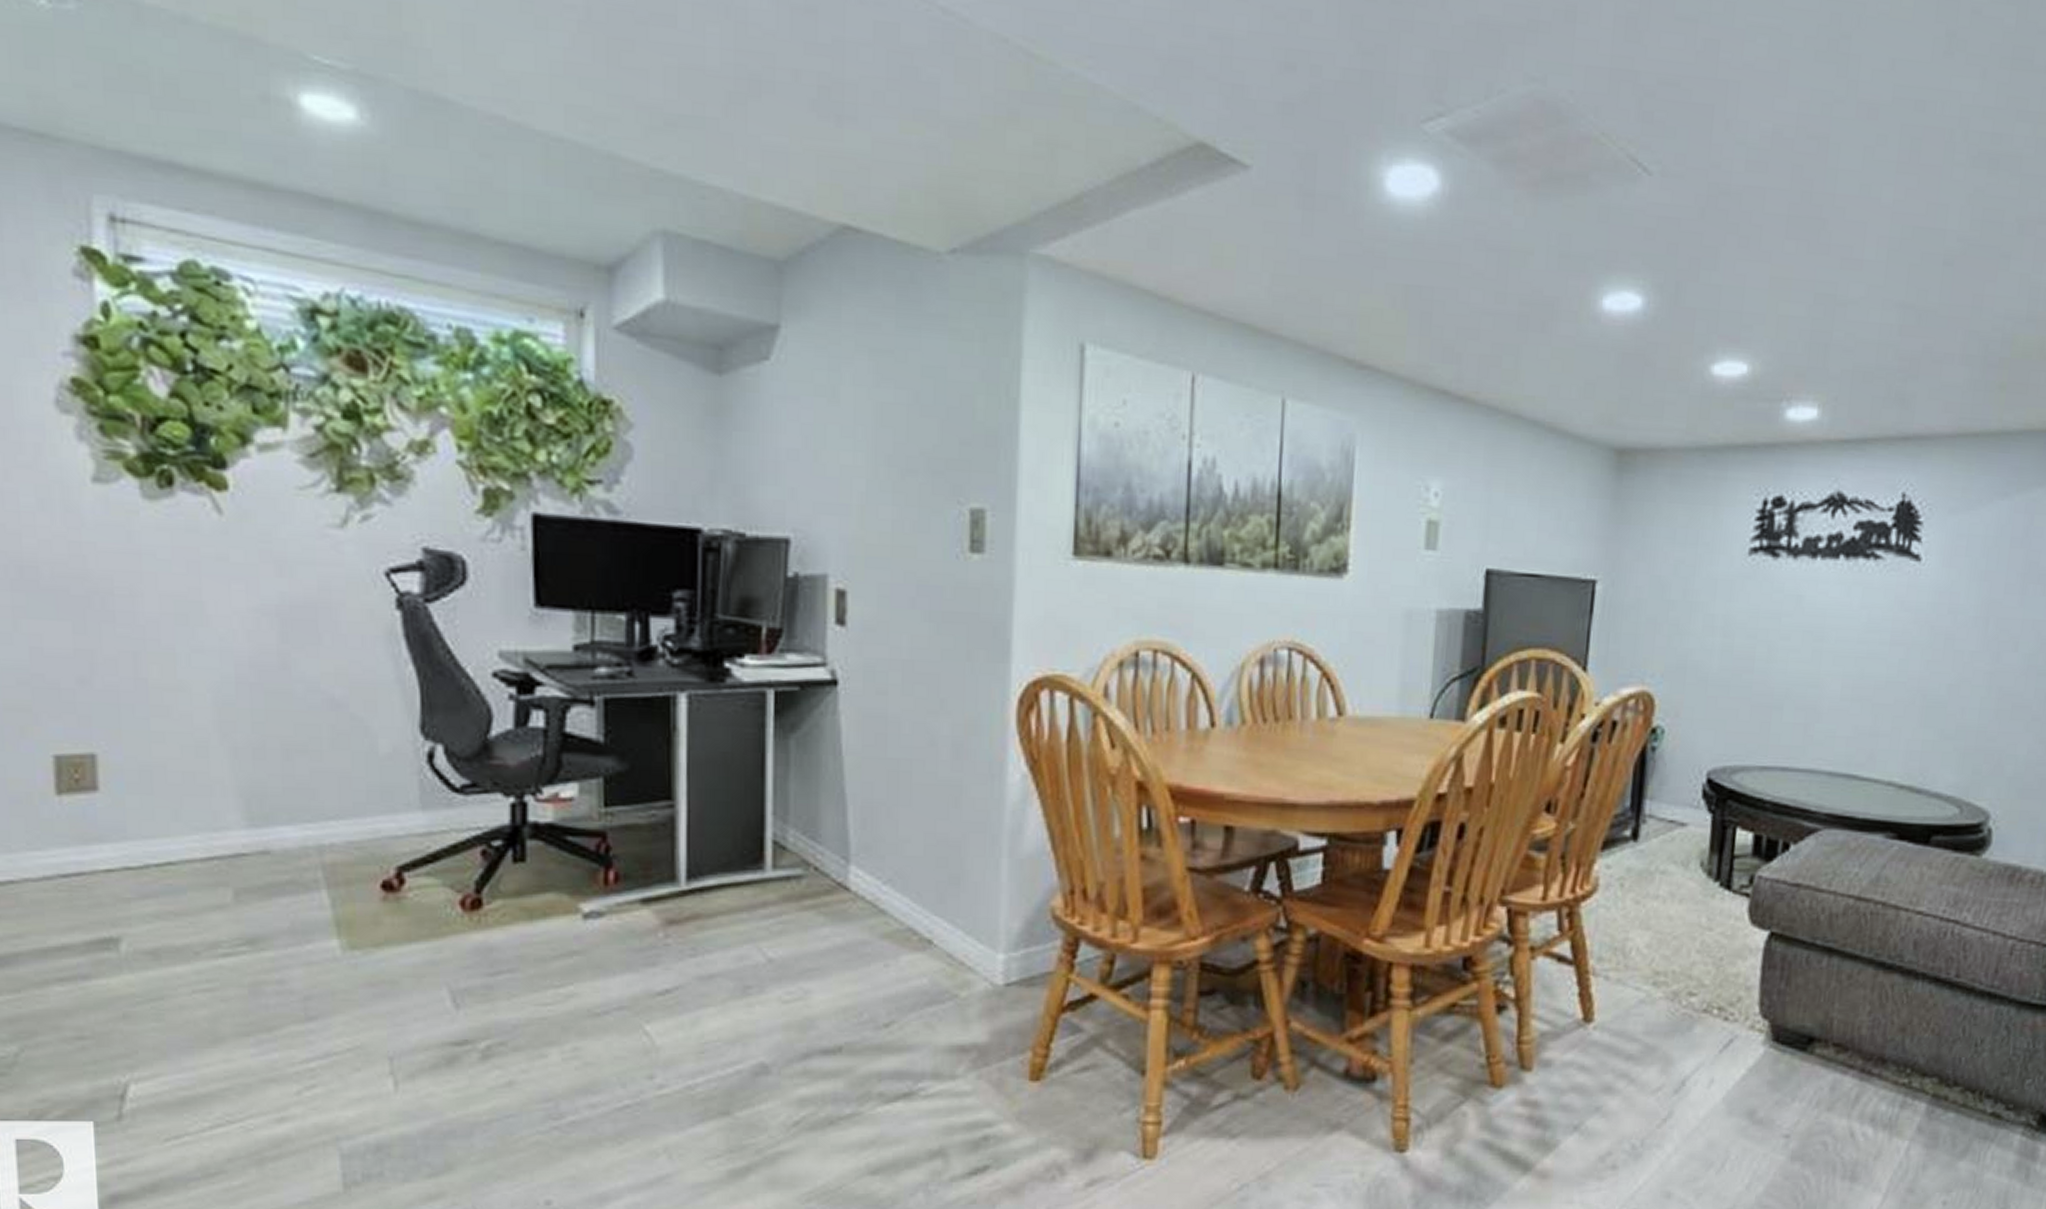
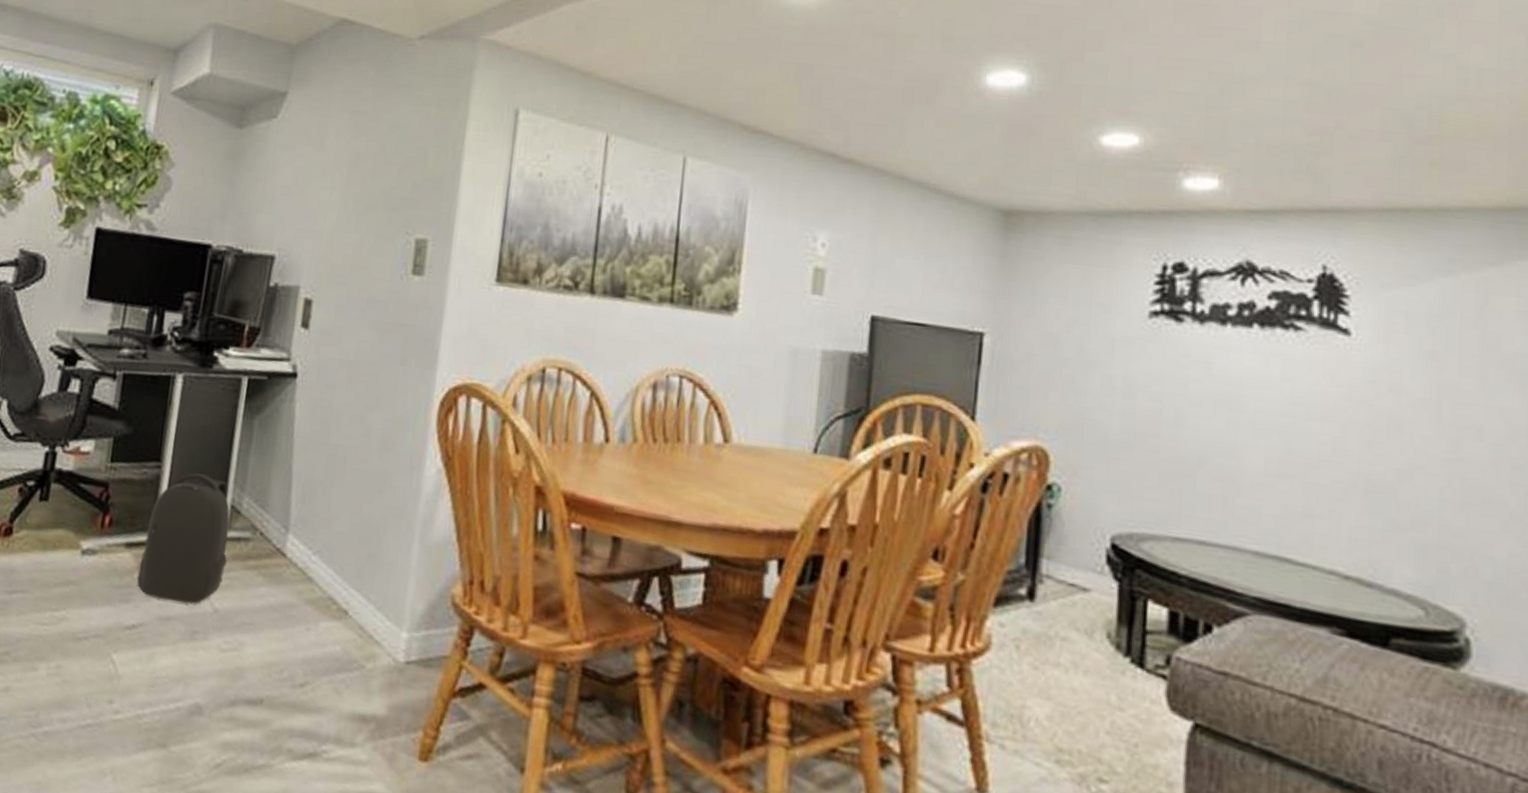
backpack: none [662,809,777,958] -> present [136,473,230,604]

